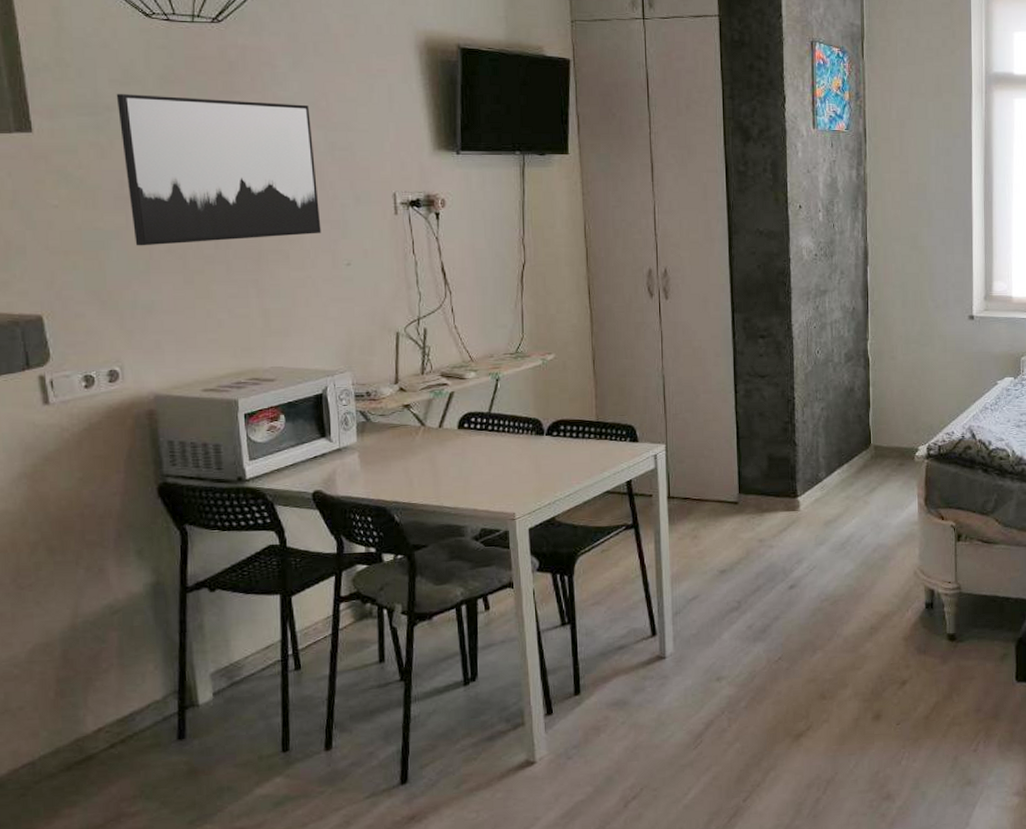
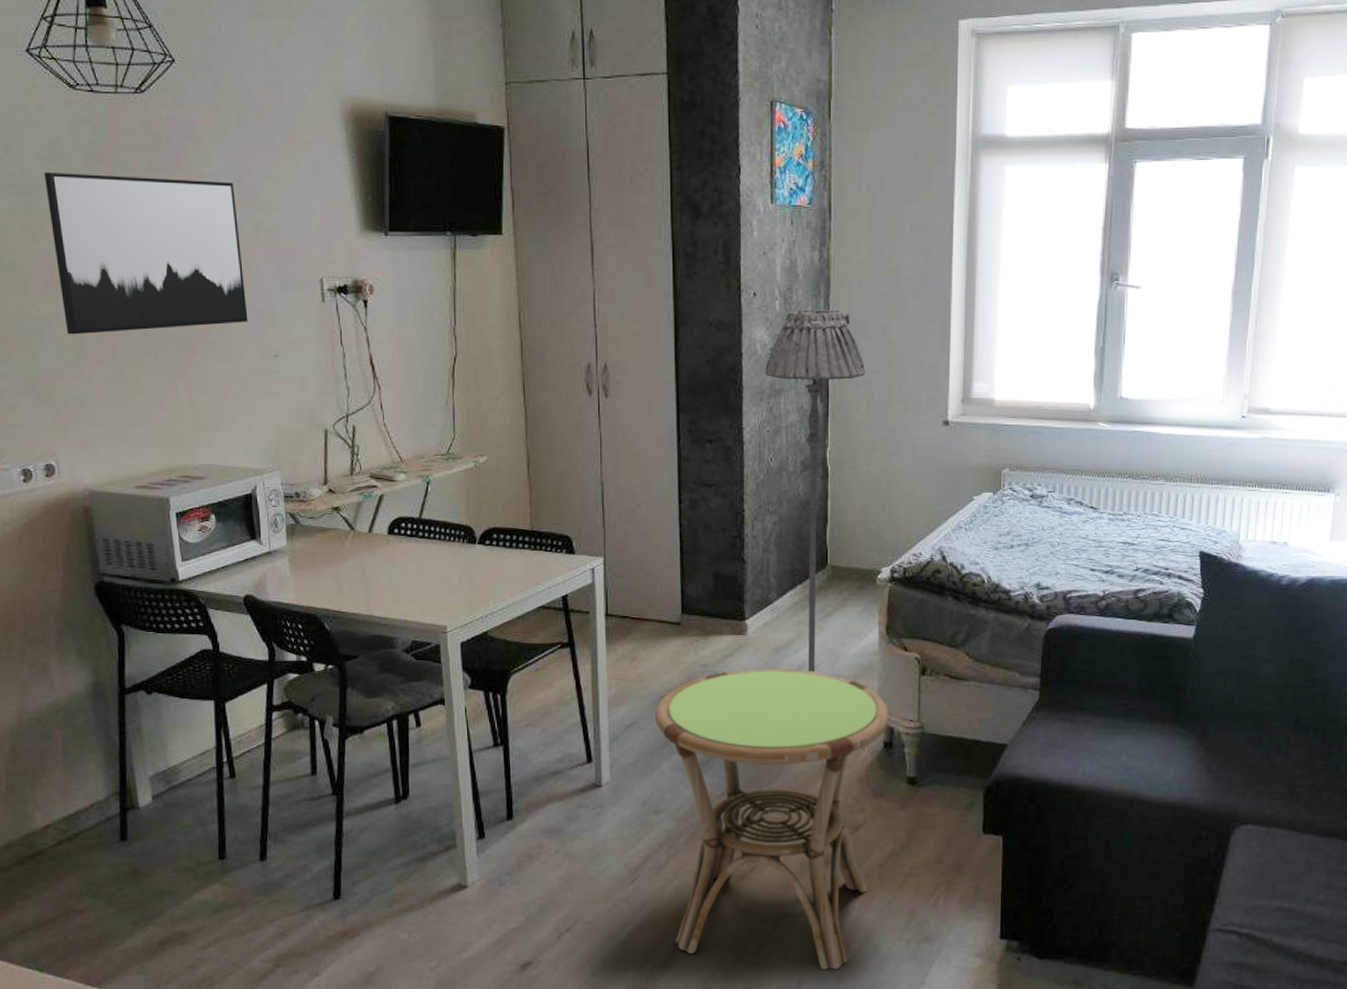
side table: none [715,540,930,818] -> present [654,668,889,969]
floor lamp: none [811,220,900,543] -> present [765,310,866,673]

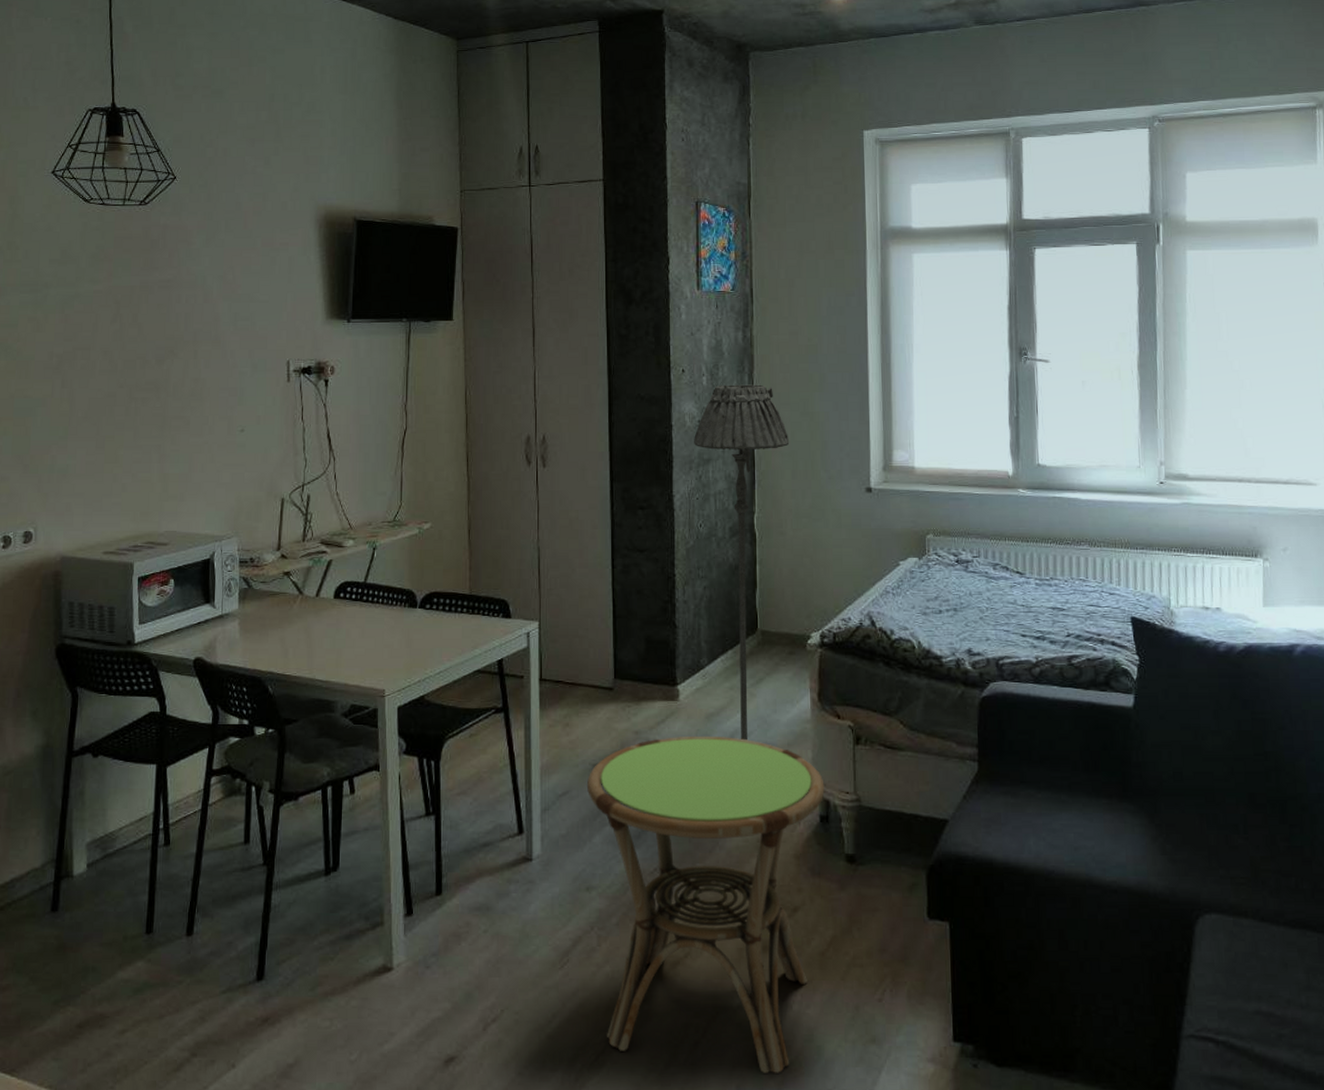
wall art: present [43,173,248,335] -> none [54,272,220,413]

